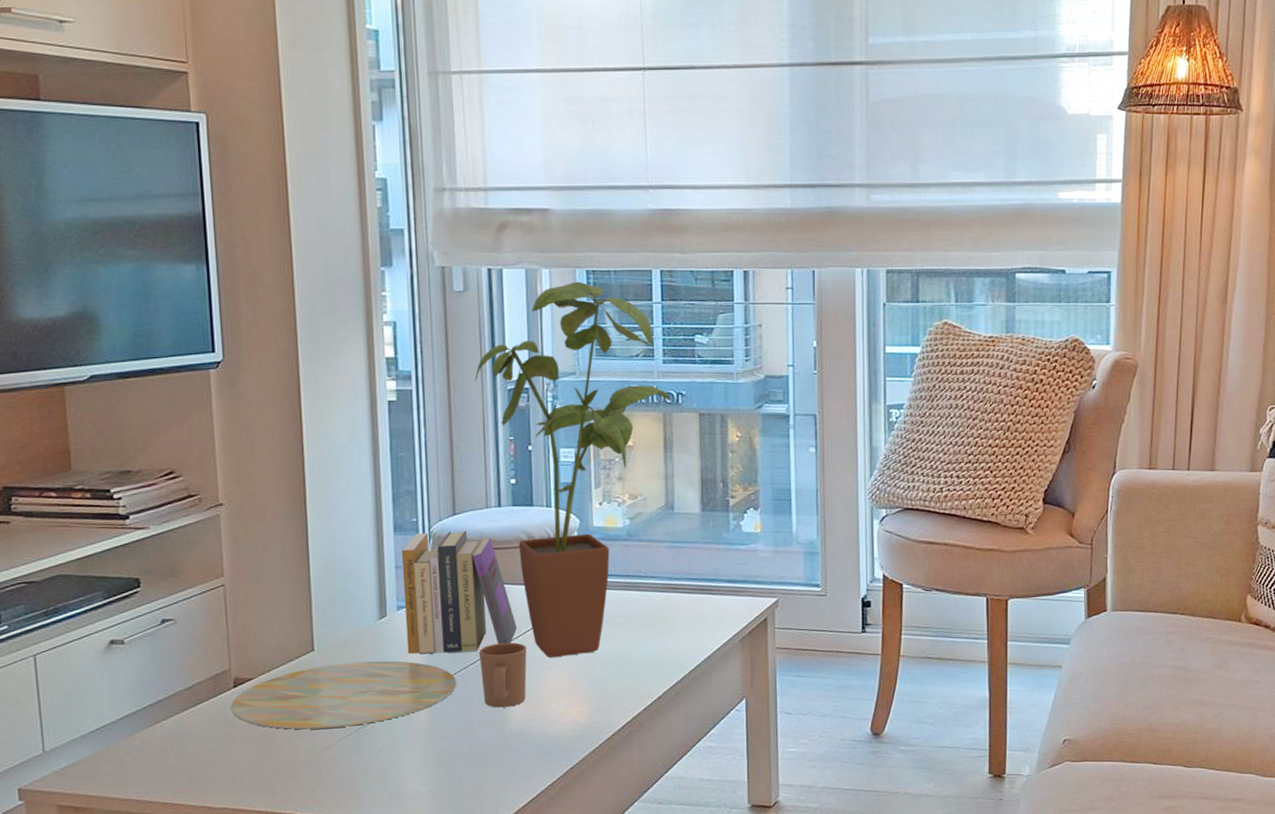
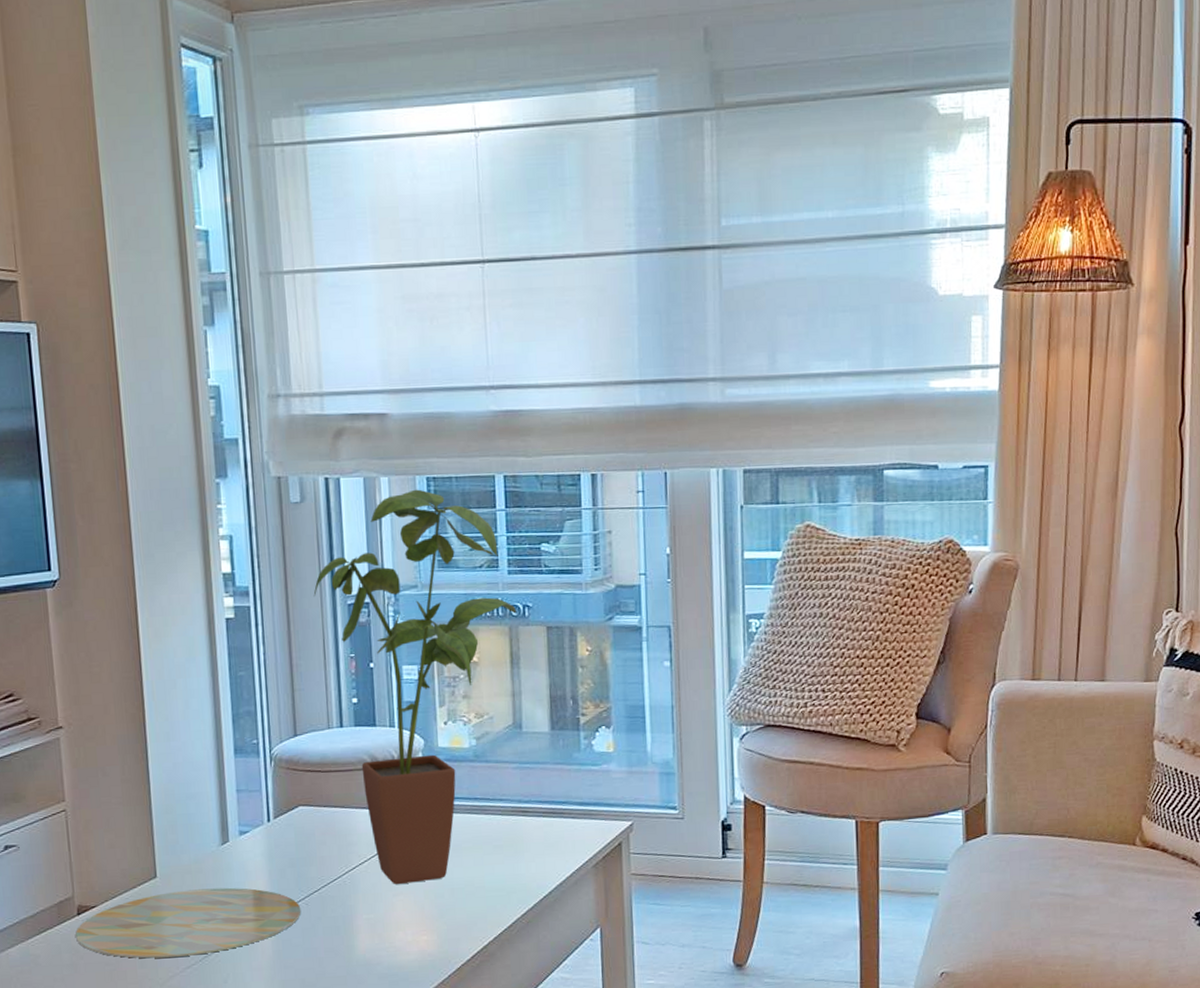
books: present [401,531,518,654] -> none [242,753,362,881]
mug: present [479,642,527,708] -> none [324,869,373,937]

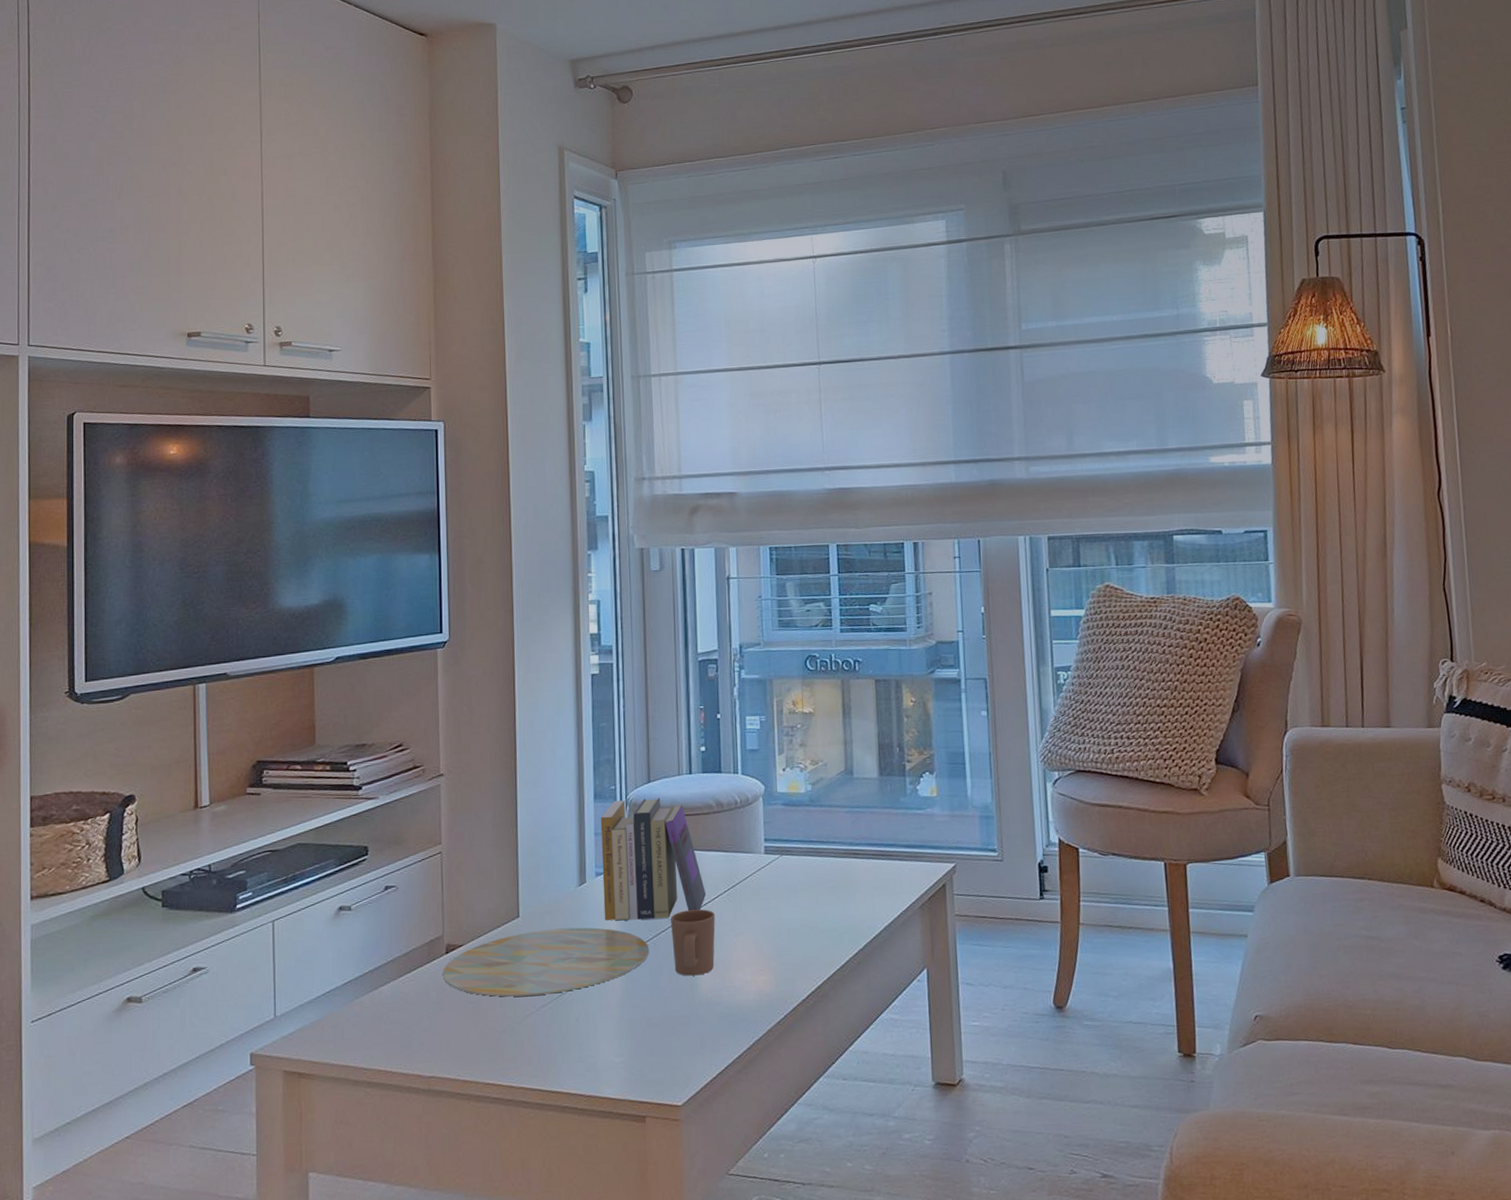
books: none [242,753,362,881] -> present [600,798,707,921]
house plant: present [313,489,516,885] -> none [668,557,848,925]
mug: none [324,869,373,937] -> present [671,909,715,976]

